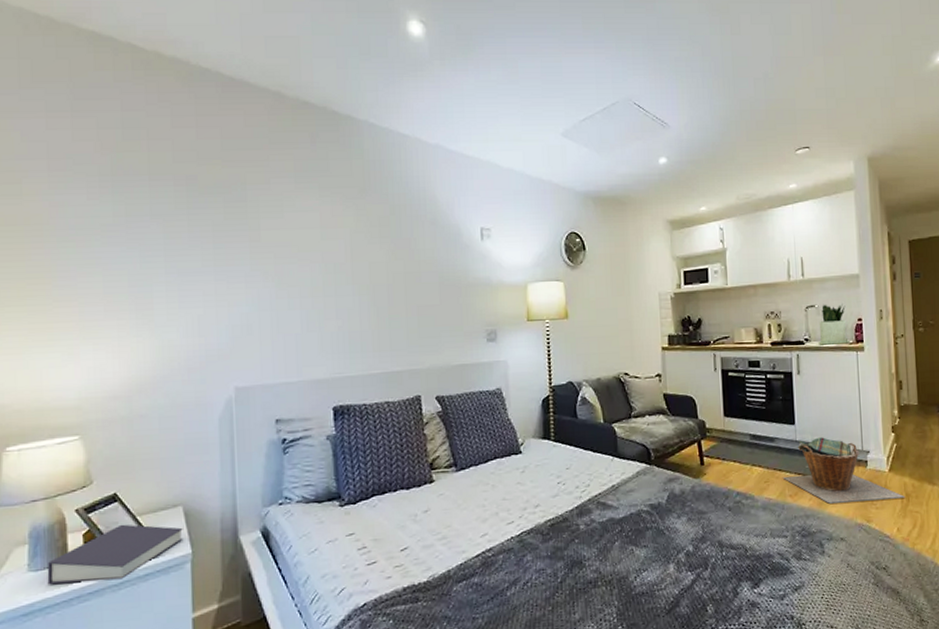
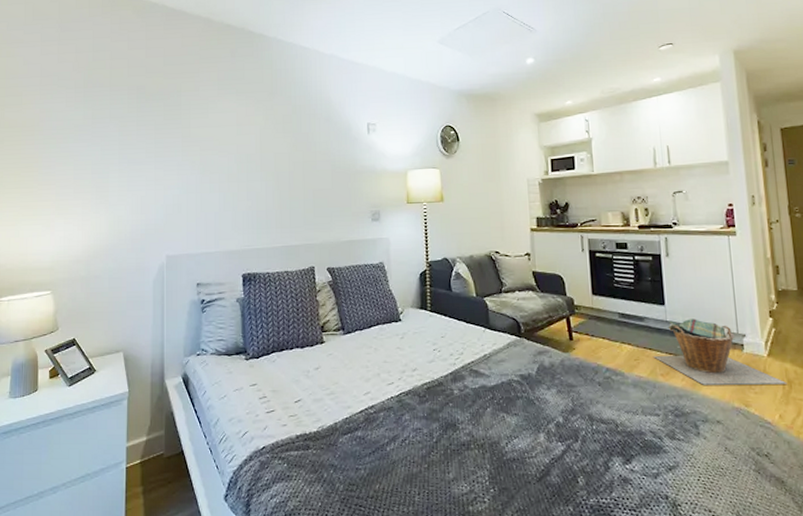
book: present [47,524,183,585] -> none [22,364,123,410]
planter: present [817,303,851,346] -> none [686,189,722,230]

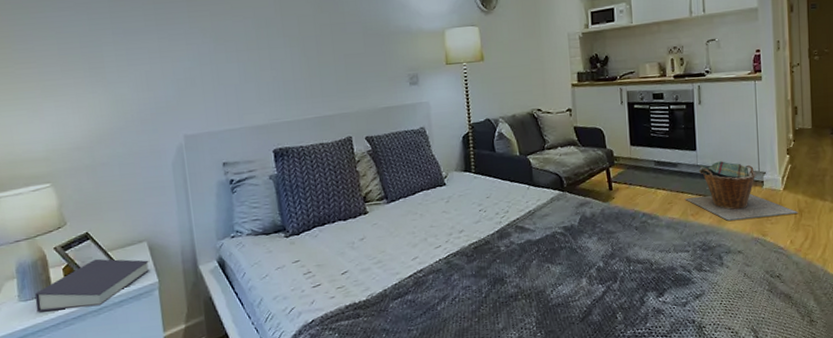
book: none [22,364,123,410] -> present [34,258,149,313]

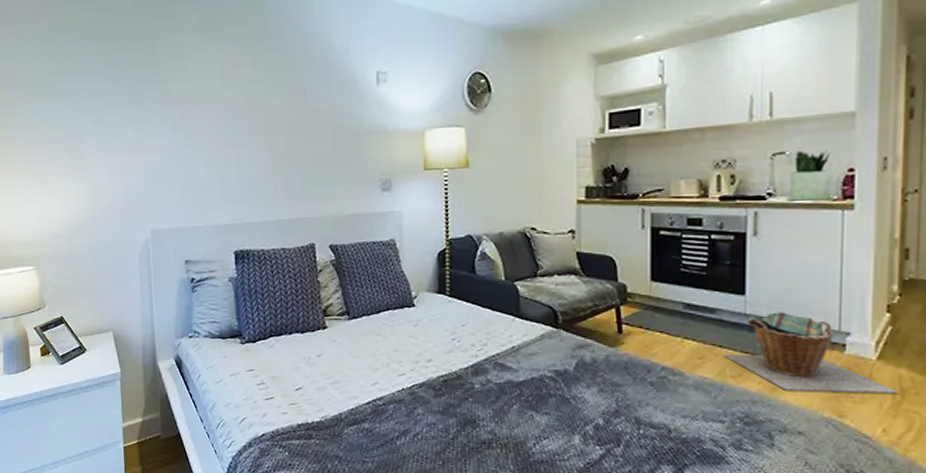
book: present [34,258,149,313] -> none [16,342,113,388]
planter: none [717,36,750,77] -> present [785,149,835,203]

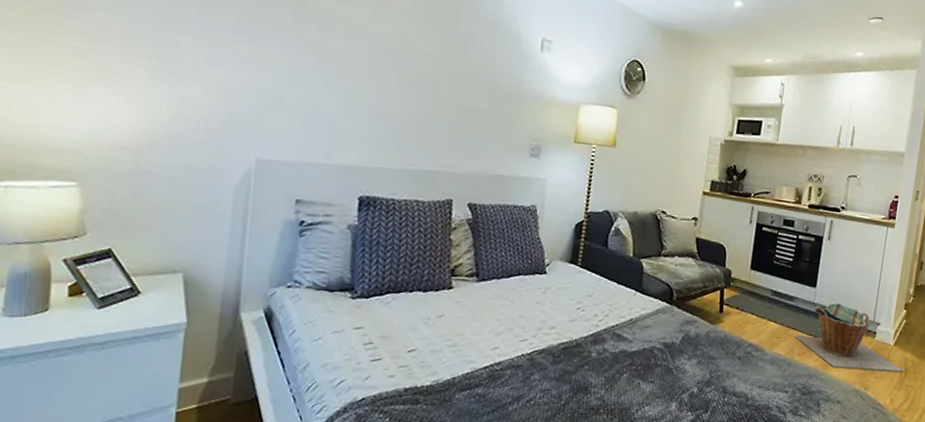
planter: present [785,149,835,203] -> none [852,176,886,219]

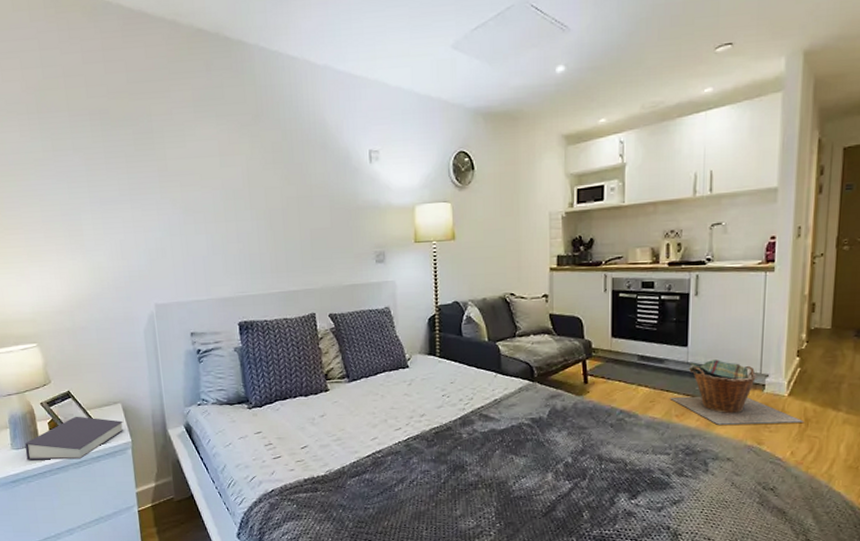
book: none [23,282,180,339] -> present [25,416,123,461]

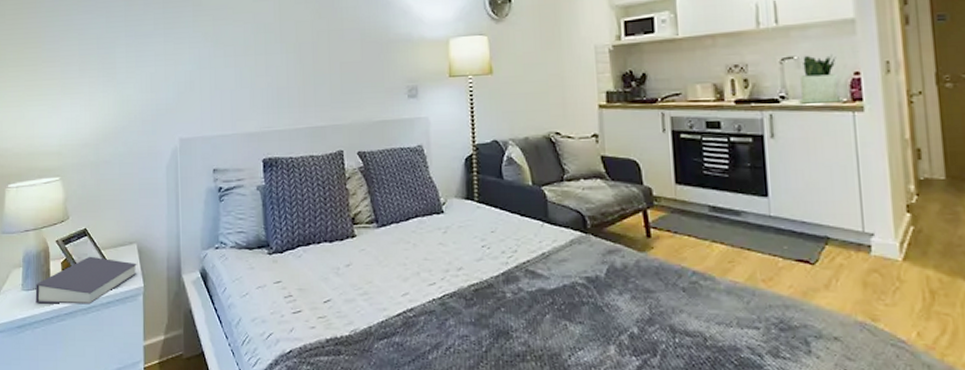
laundry basket: present [670,360,805,425] -> none [753,213,929,295]
planter: none [720,220,760,266] -> present [797,54,845,105]

